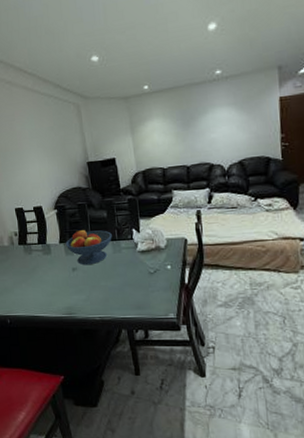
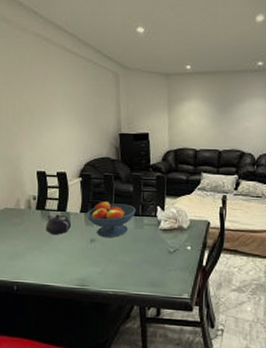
teapot: none [29,247,53,267] -> present [45,214,72,235]

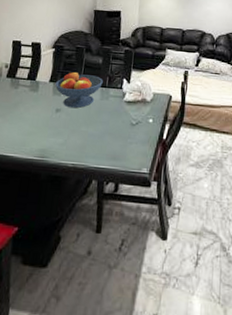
teapot: present [45,214,72,235] -> none [13,82,40,103]

